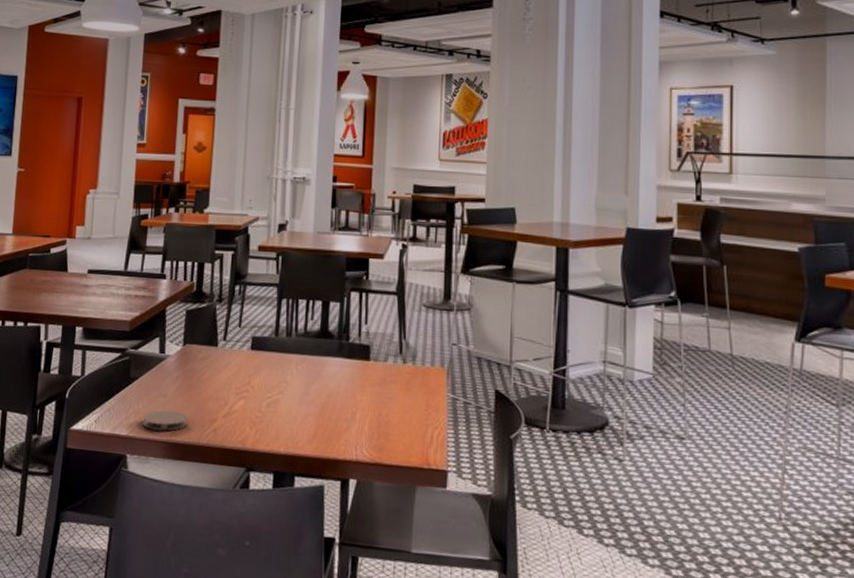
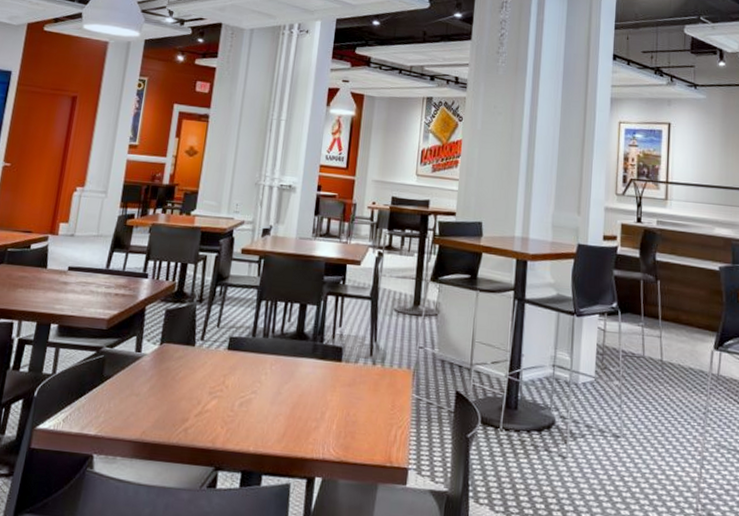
coaster: present [143,410,189,431] -> none [112,409,160,431]

